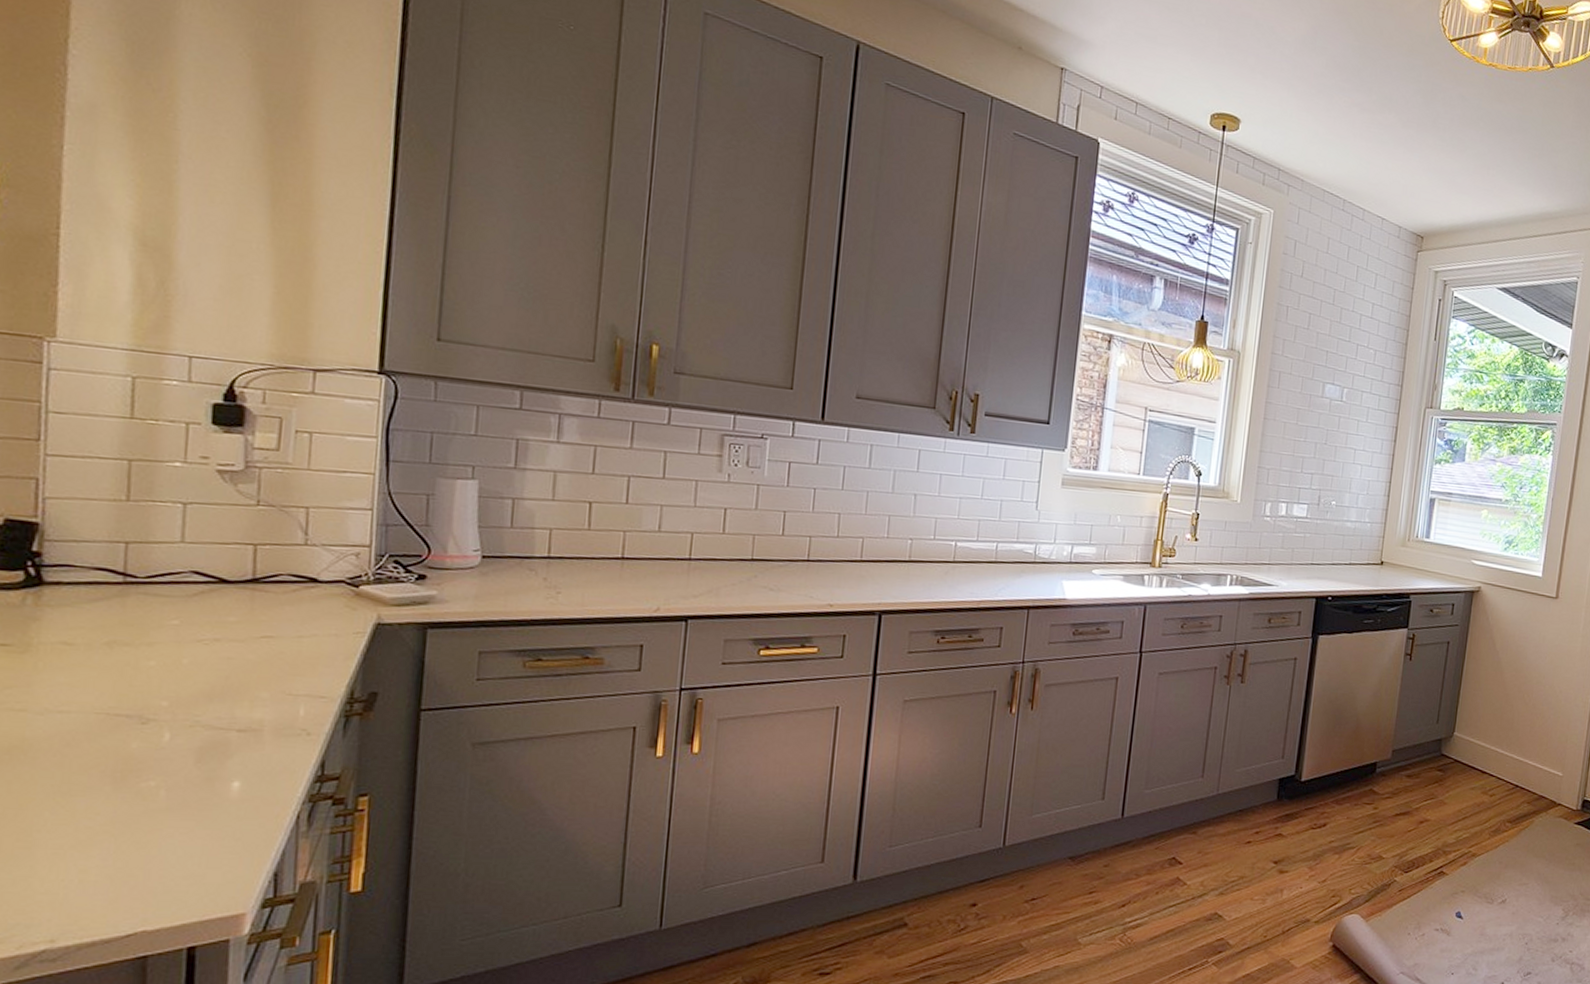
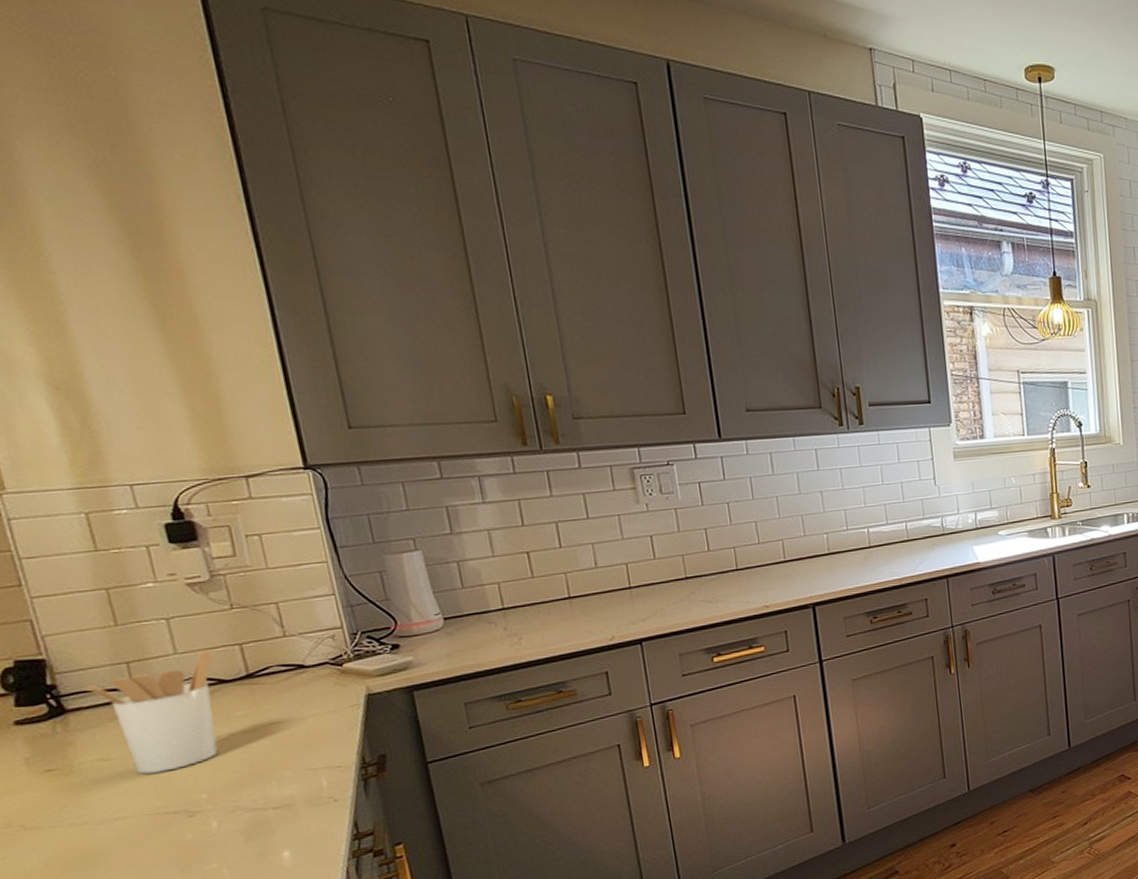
utensil holder: none [73,544,222,670] -> present [85,650,218,774]

